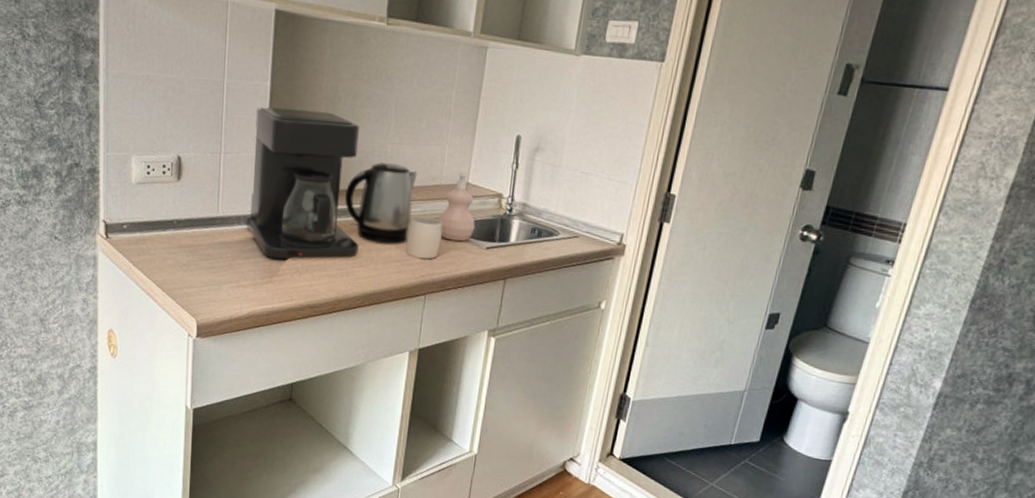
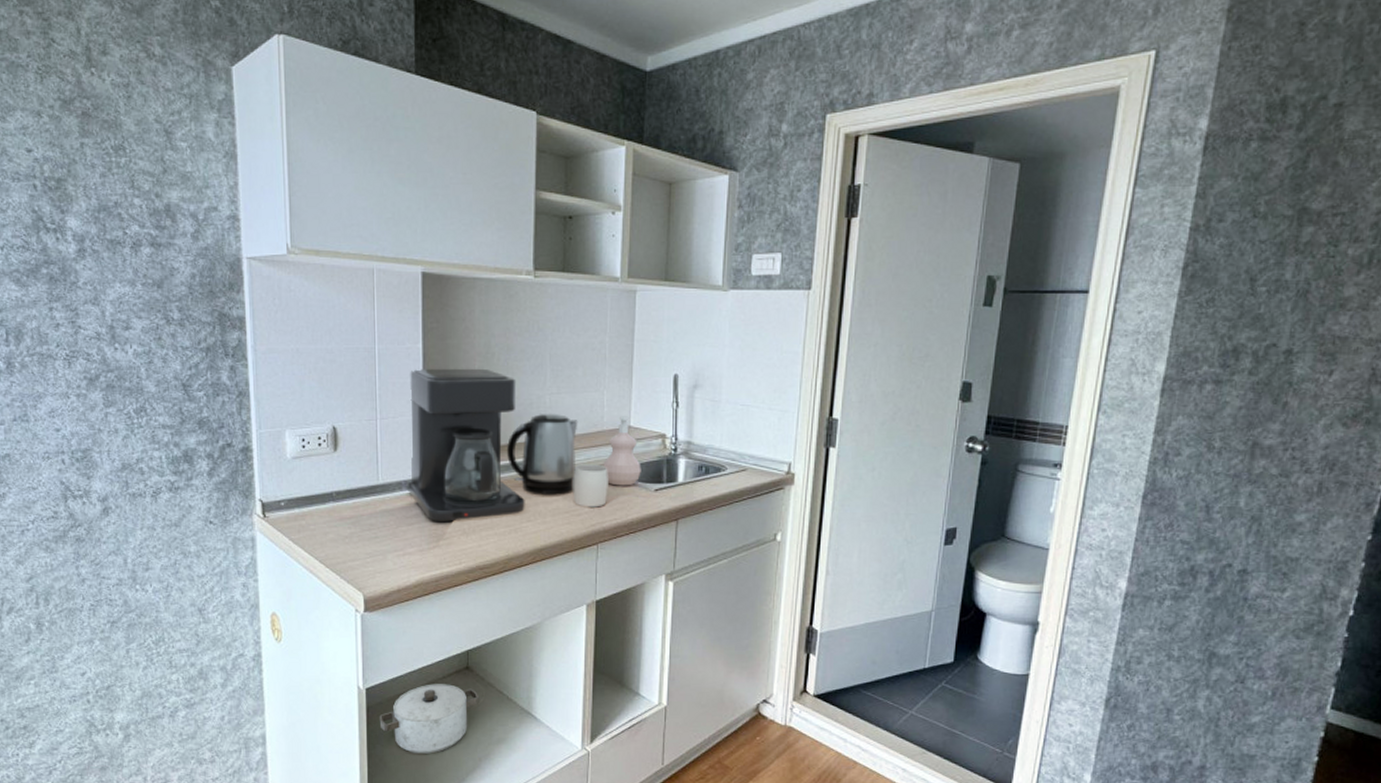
cooking pot: none [204,410,300,476] -> present [379,684,480,755]

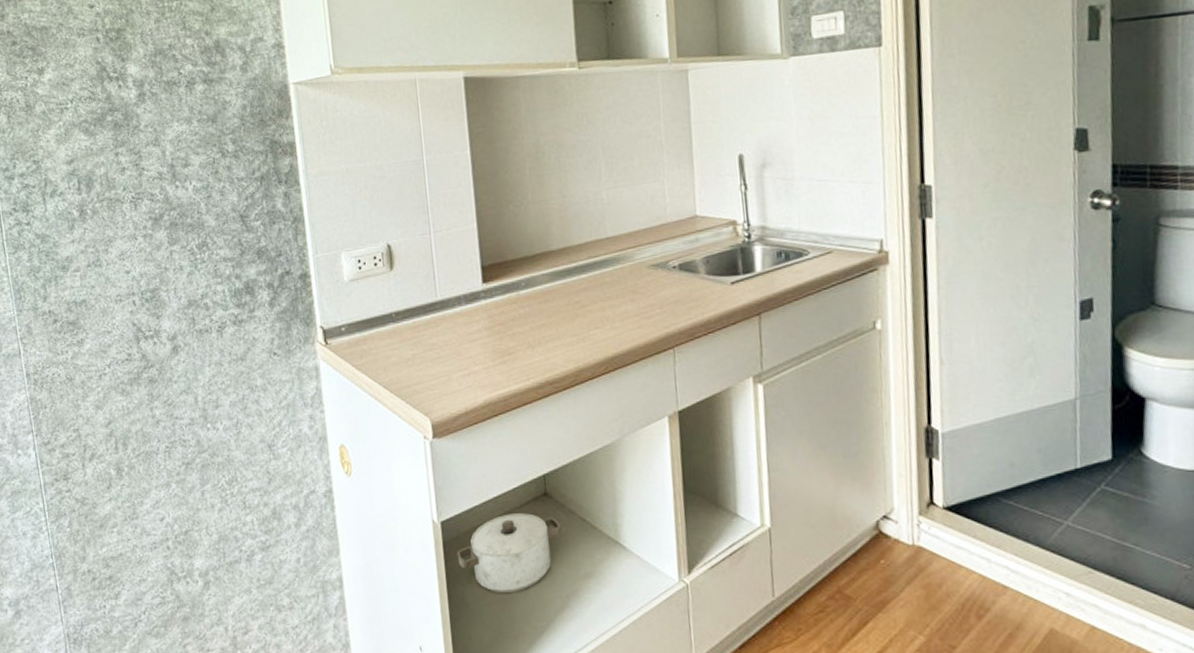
coffee maker: present [406,368,525,522] -> none [460,169,592,336]
kettle: present [507,413,578,497] -> none [566,209,642,301]
mug: present [573,464,608,507] -> none [639,260,680,308]
soap bottle: present [603,416,641,486] -> none [670,205,714,282]

